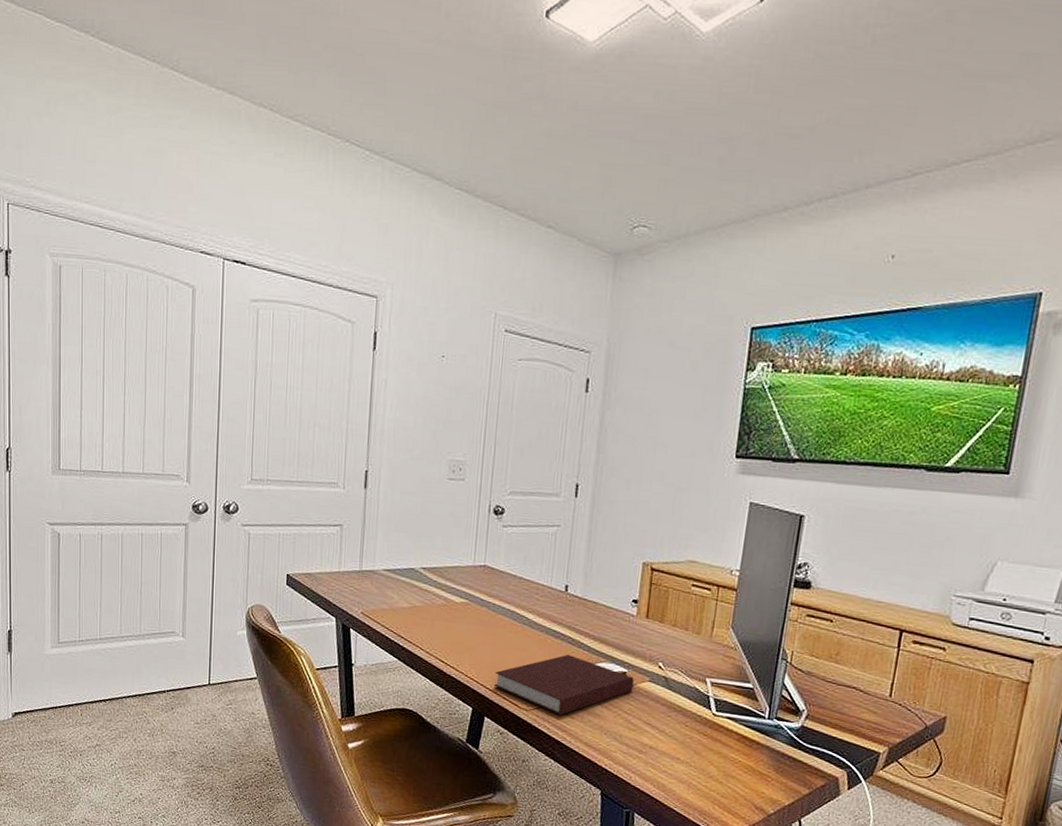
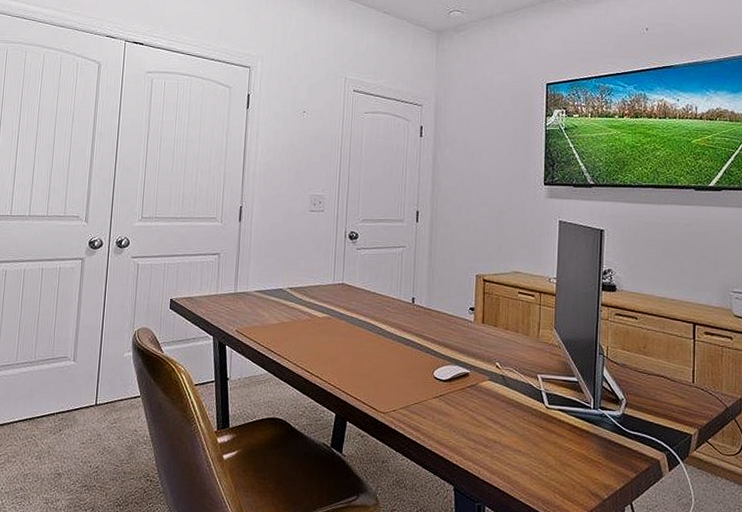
notebook: present [493,655,634,715] -> none [354,360,476,416]

